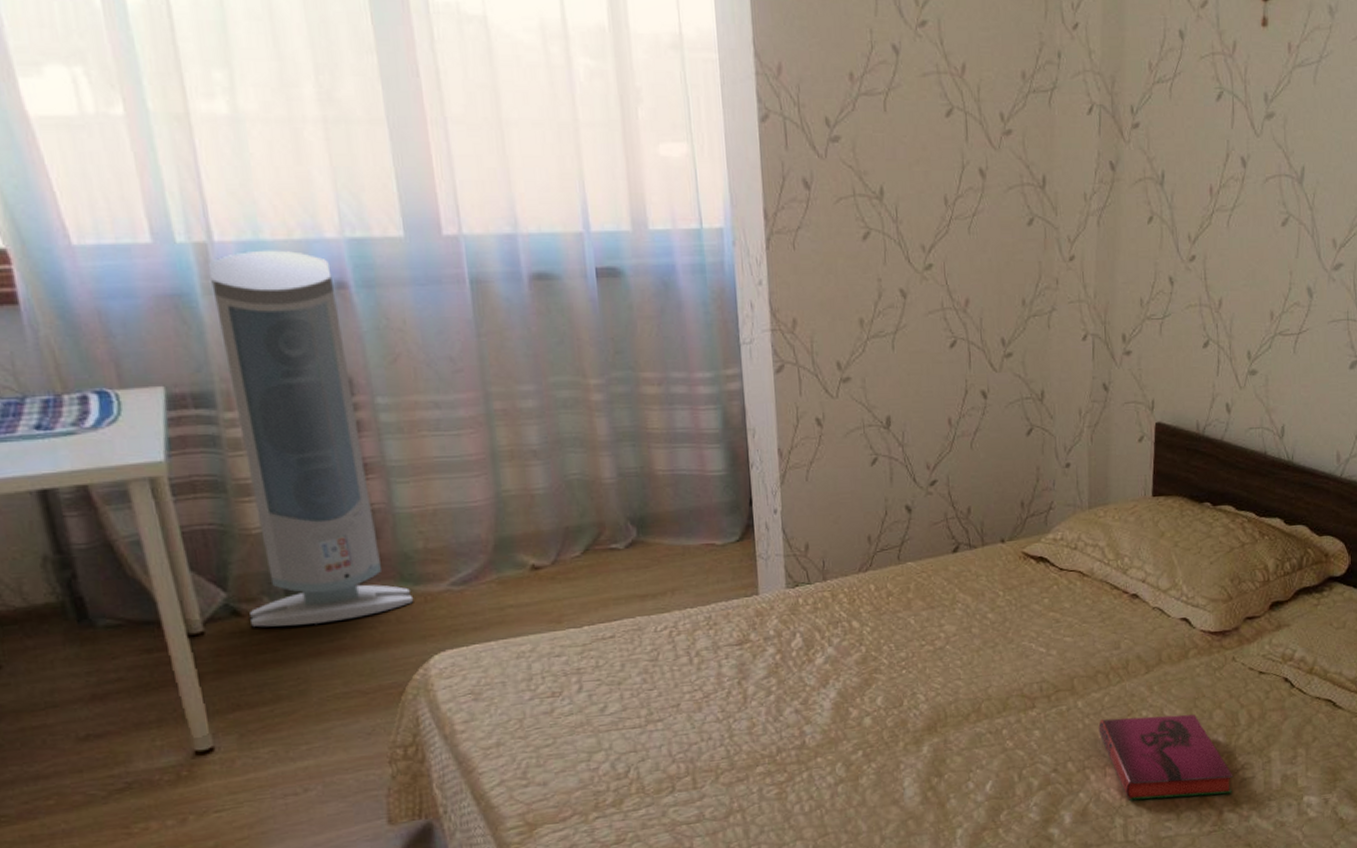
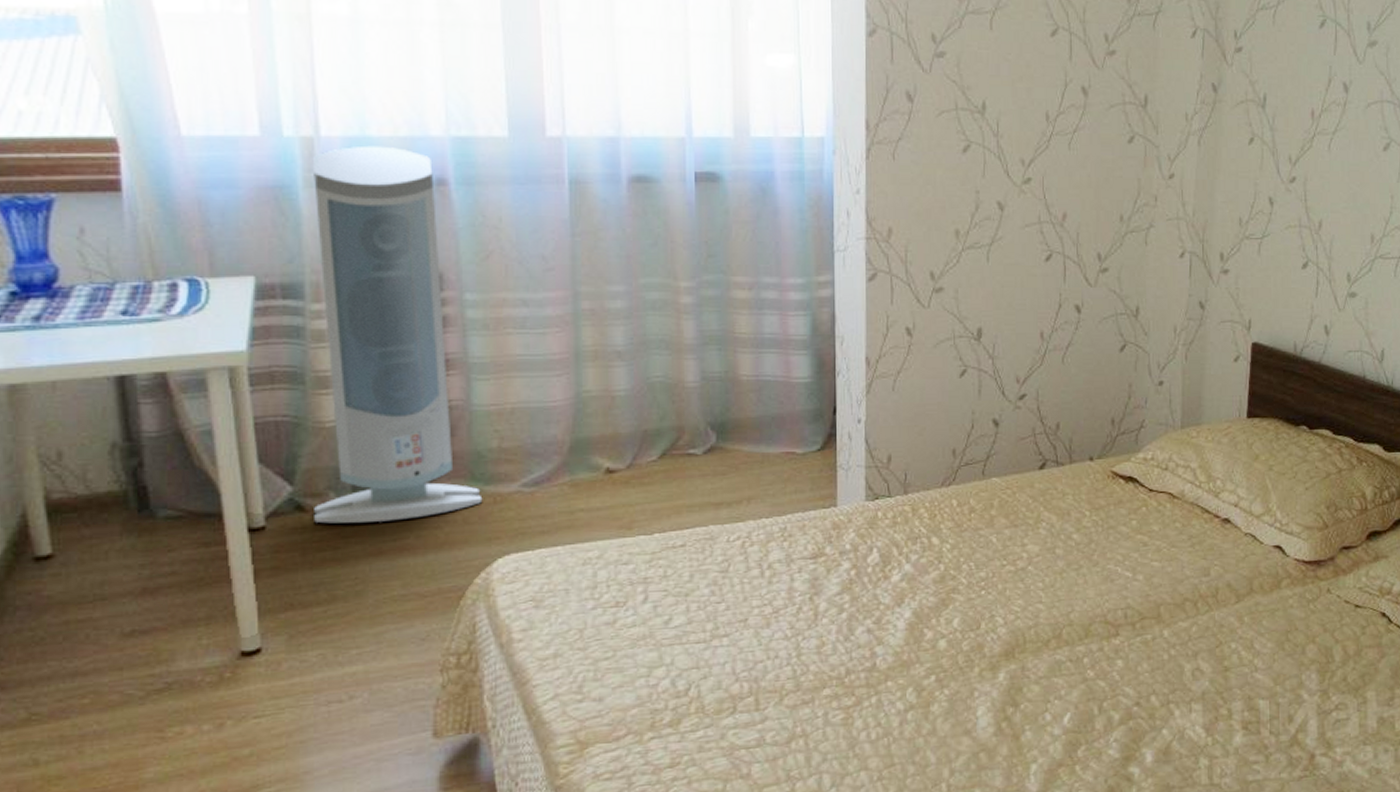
hardback book: present [1098,714,1233,801] -> none [1185,648,1327,740]

